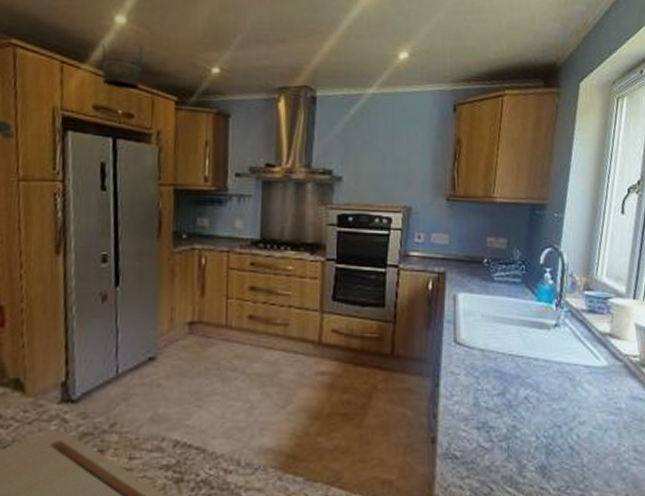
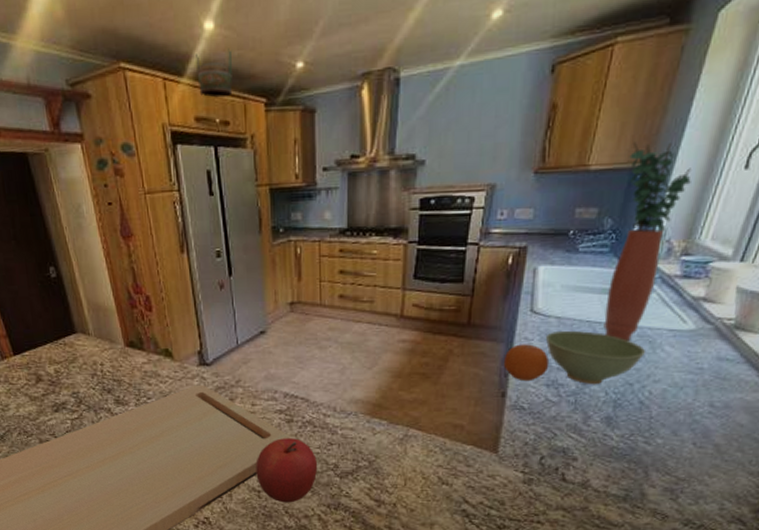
fruit: none [431,379,477,424] -> present [503,344,548,382]
bowl: none [471,364,568,426] -> present [545,330,646,384]
vase: none [524,180,581,377] -> present [603,142,691,341]

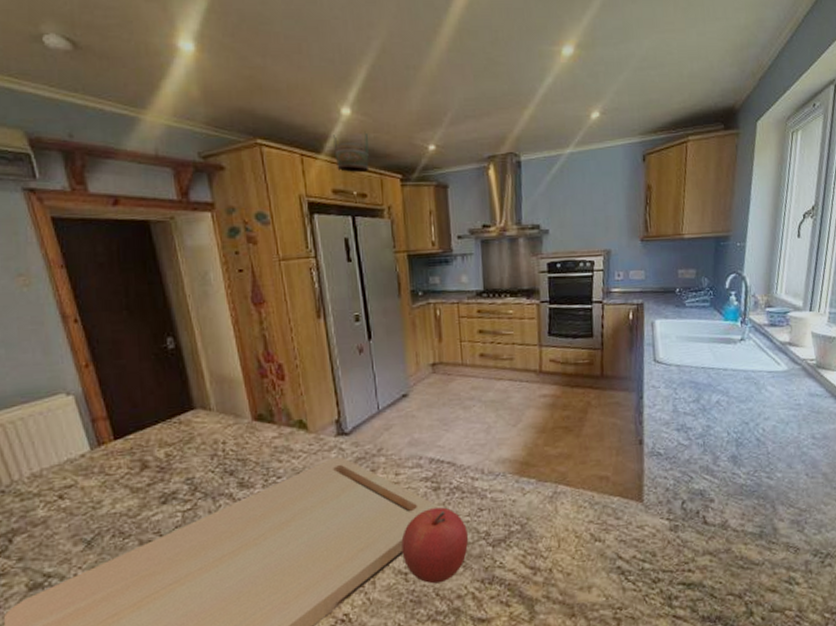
fruit: present [503,344,548,382] -> none [636,391,676,428]
bowl: present [545,330,646,384] -> none [669,376,754,426]
vase: present [603,142,691,341] -> none [713,216,762,384]

